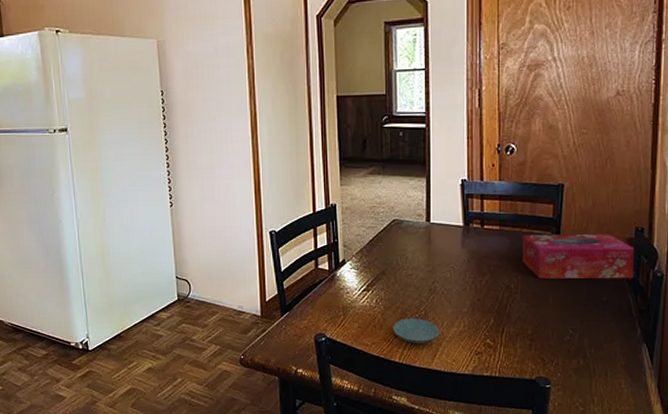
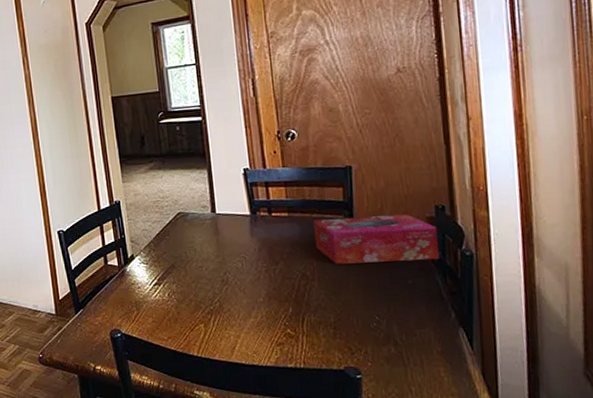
saucer: present [393,318,440,344] -> none [188,310,237,337]

